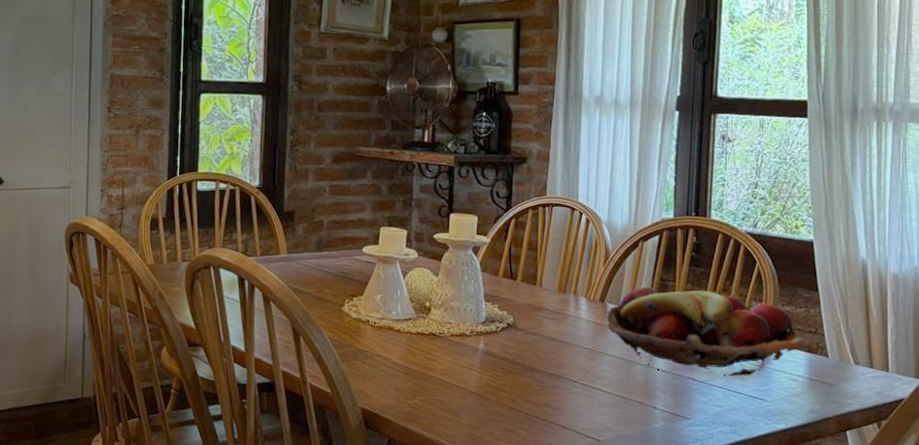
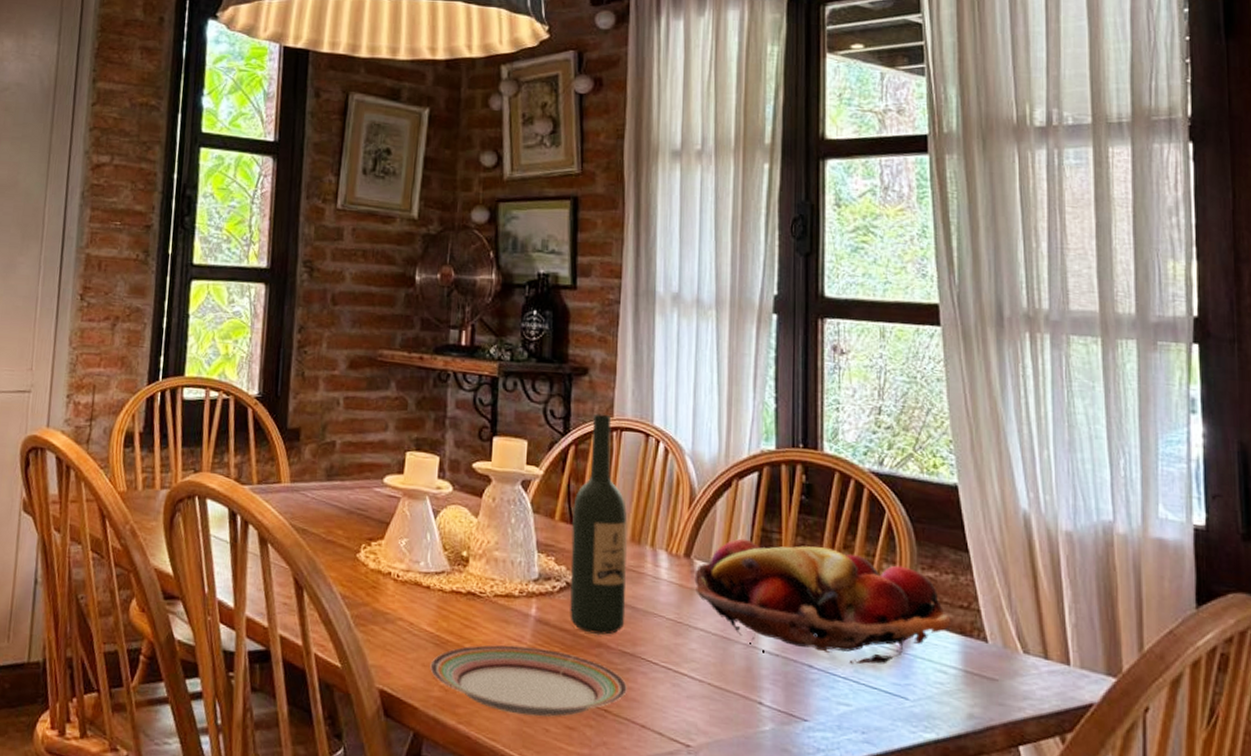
plate: none [400,372,553,423] -> present [430,645,627,717]
wine bottle: none [509,193,556,362] -> present [569,413,628,636]

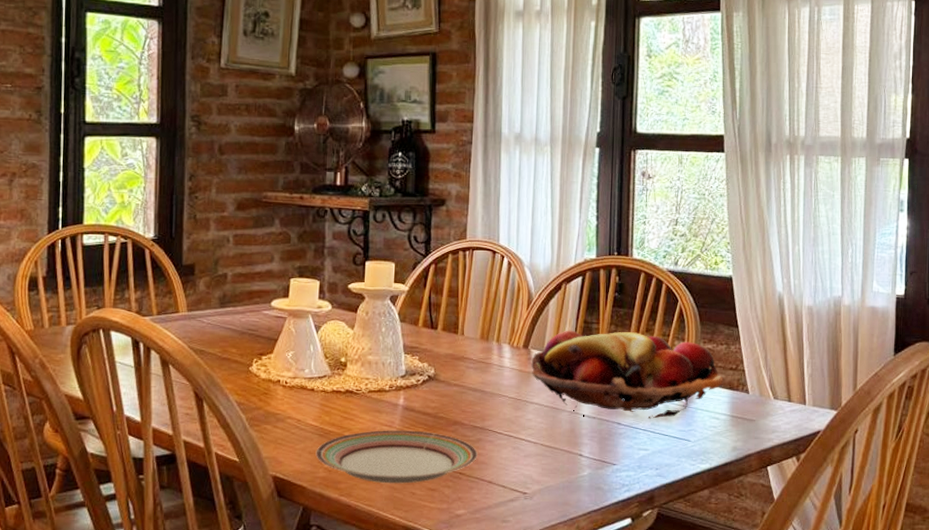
wine bottle: present [569,413,628,636] -> none [430,237,478,416]

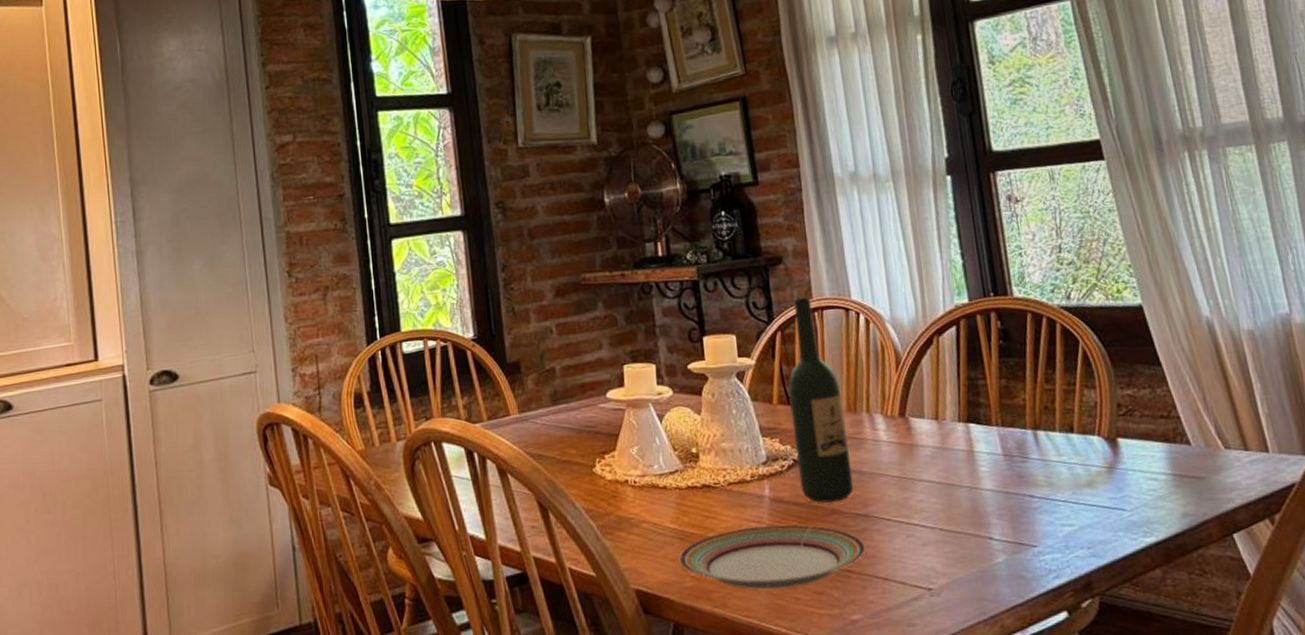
wine bottle: none [430,237,478,416] -> present [788,297,854,503]
fruit basket: present [531,330,724,419] -> none [911,384,1156,493]

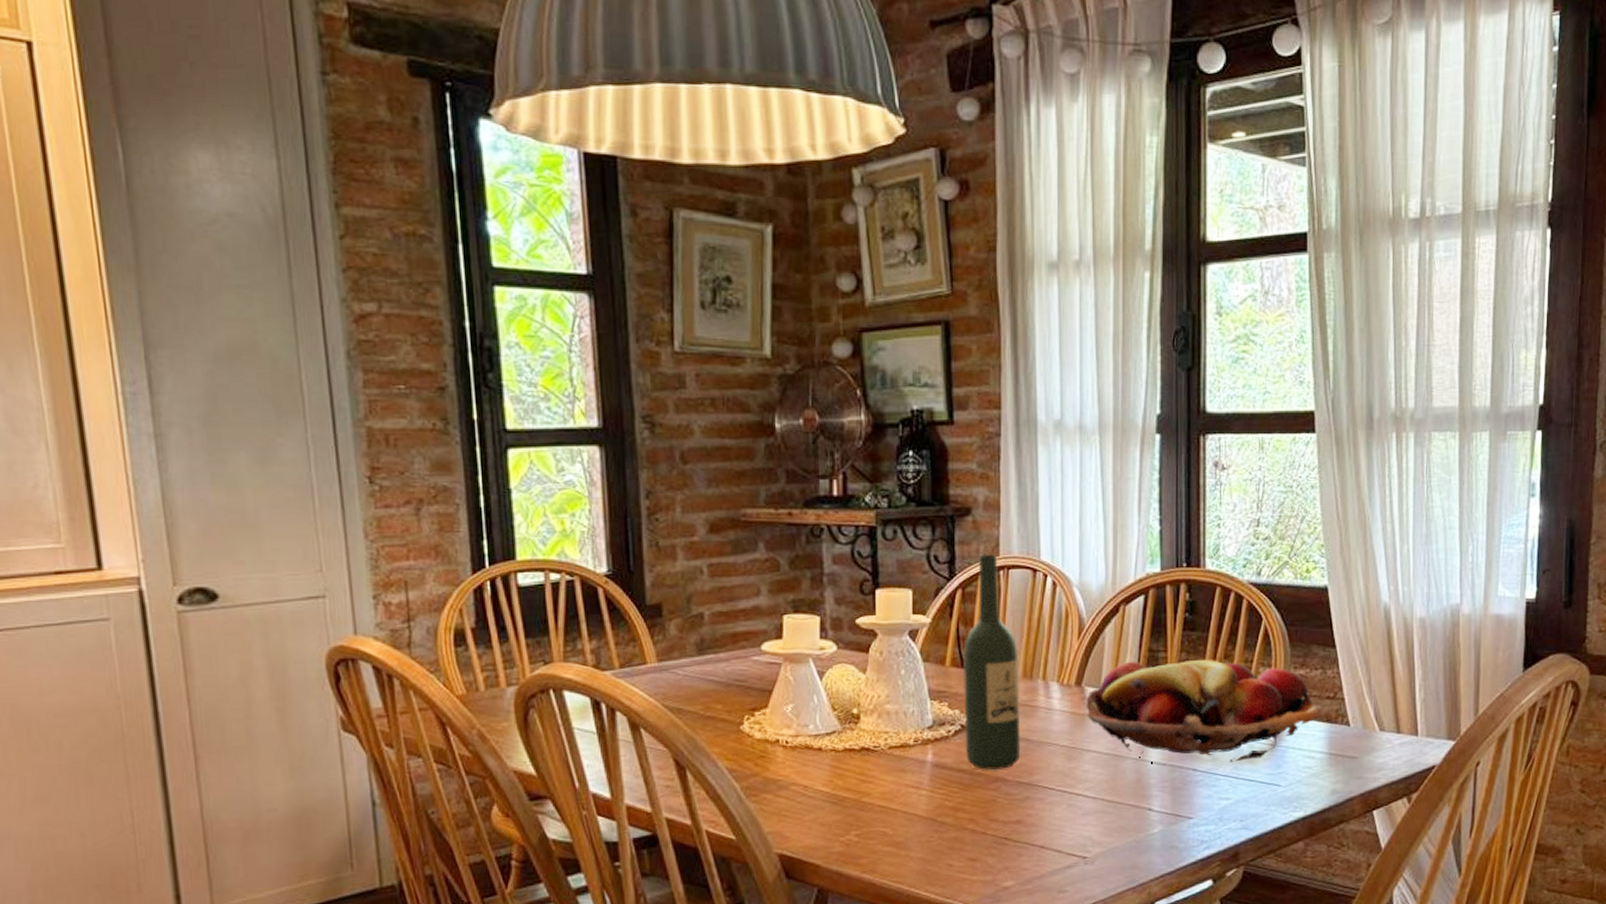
plate: present [679,524,866,589] -> none [829,791,1025,856]
fruit basket: none [911,384,1156,493] -> present [1086,660,1320,765]

